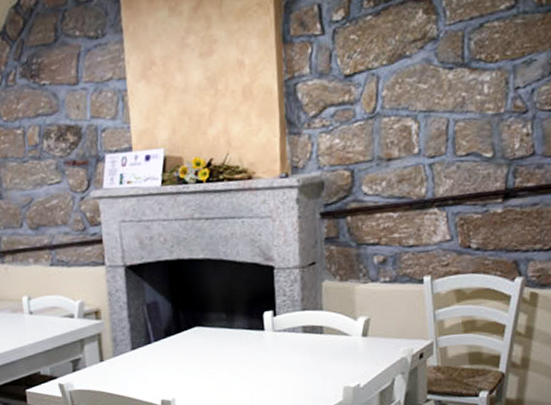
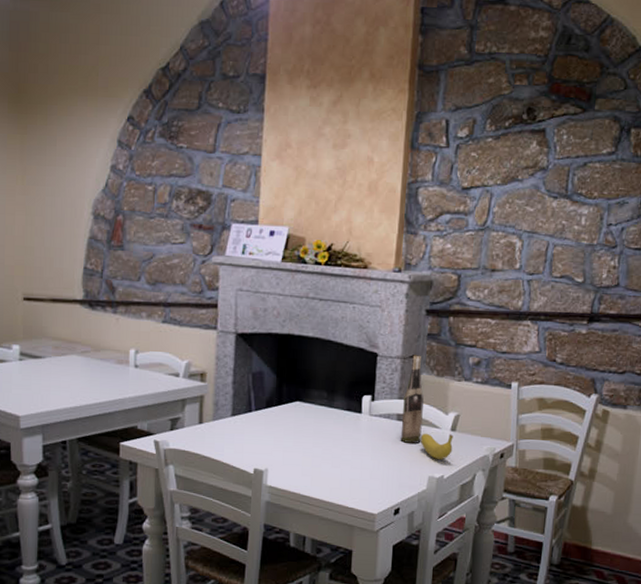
wine bottle: none [307,261,331,355] -> present [400,355,424,444]
fruit: none [330,340,367,368] -> present [420,433,454,459]

